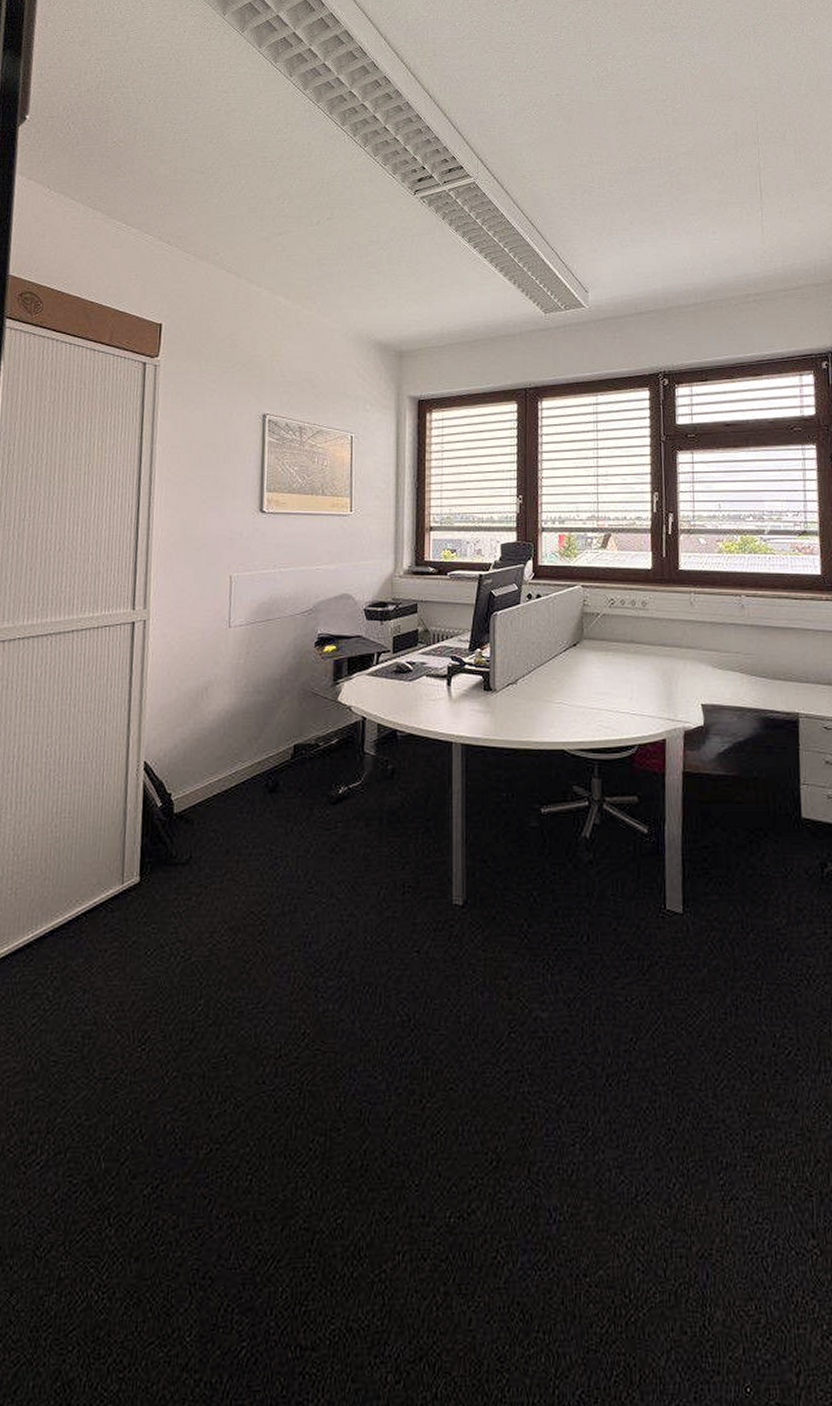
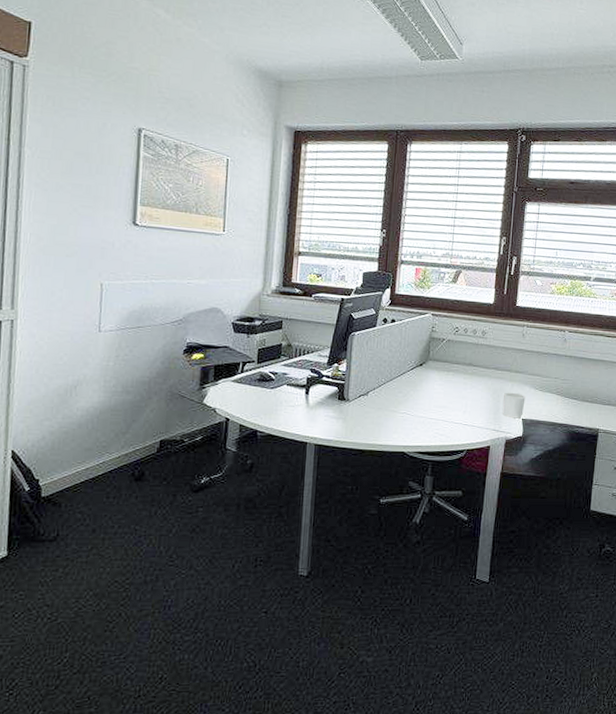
mug: none [675,672,703,704] -> present [502,392,526,419]

